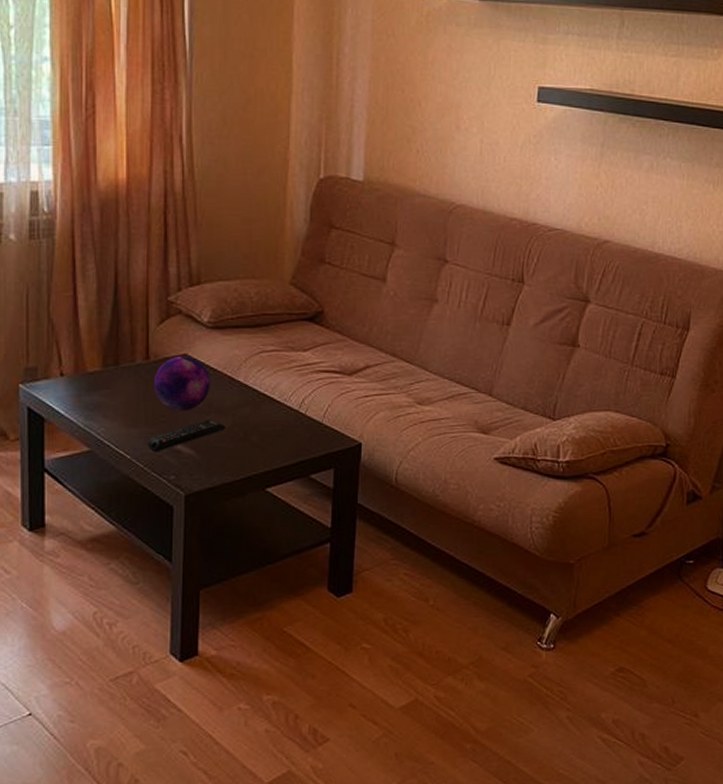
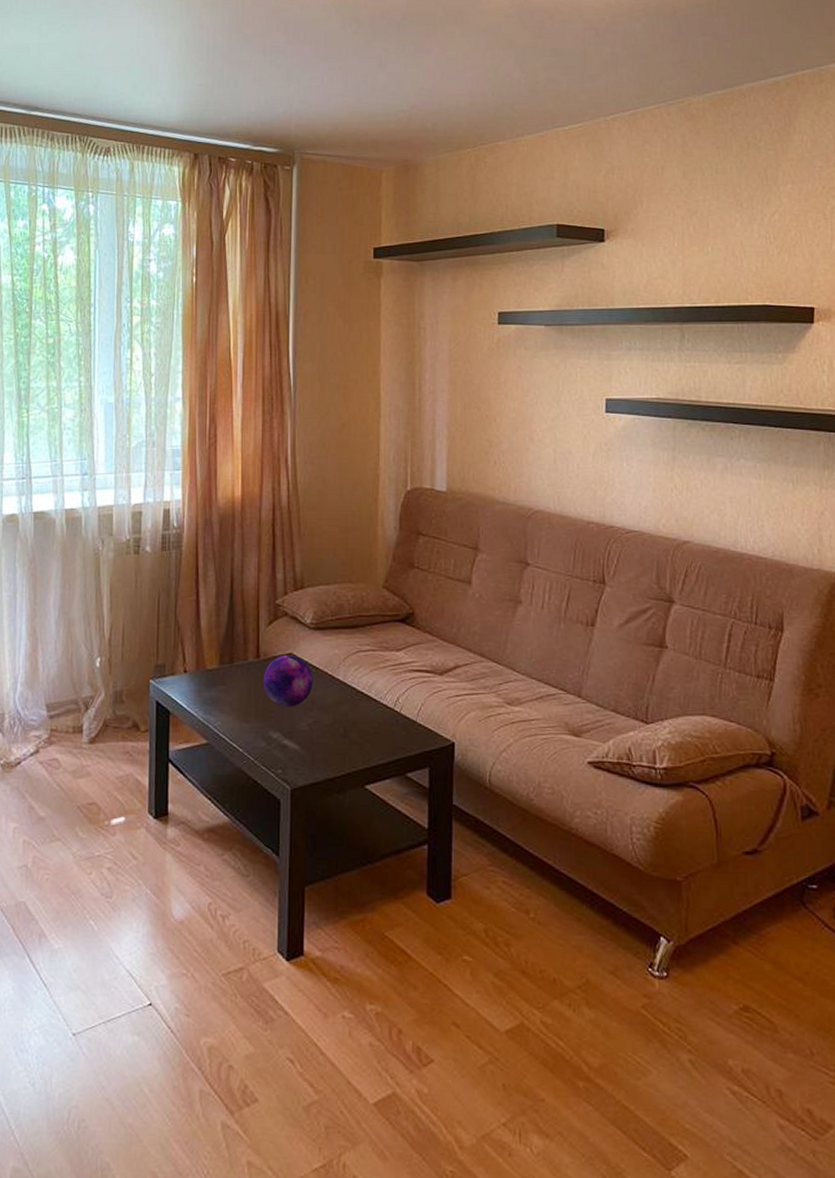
remote control: present [148,419,226,452] -> none [258,715,327,746]

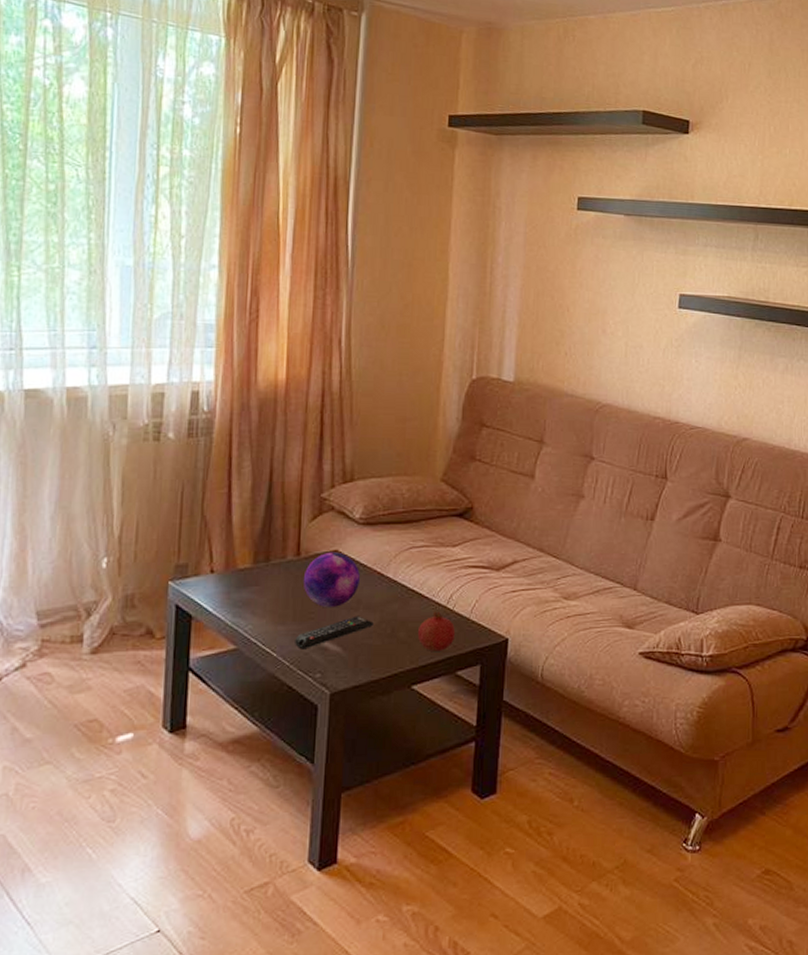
remote control: none [258,715,327,746] -> present [295,616,374,650]
fruit: none [367,713,404,753] -> present [417,611,456,651]

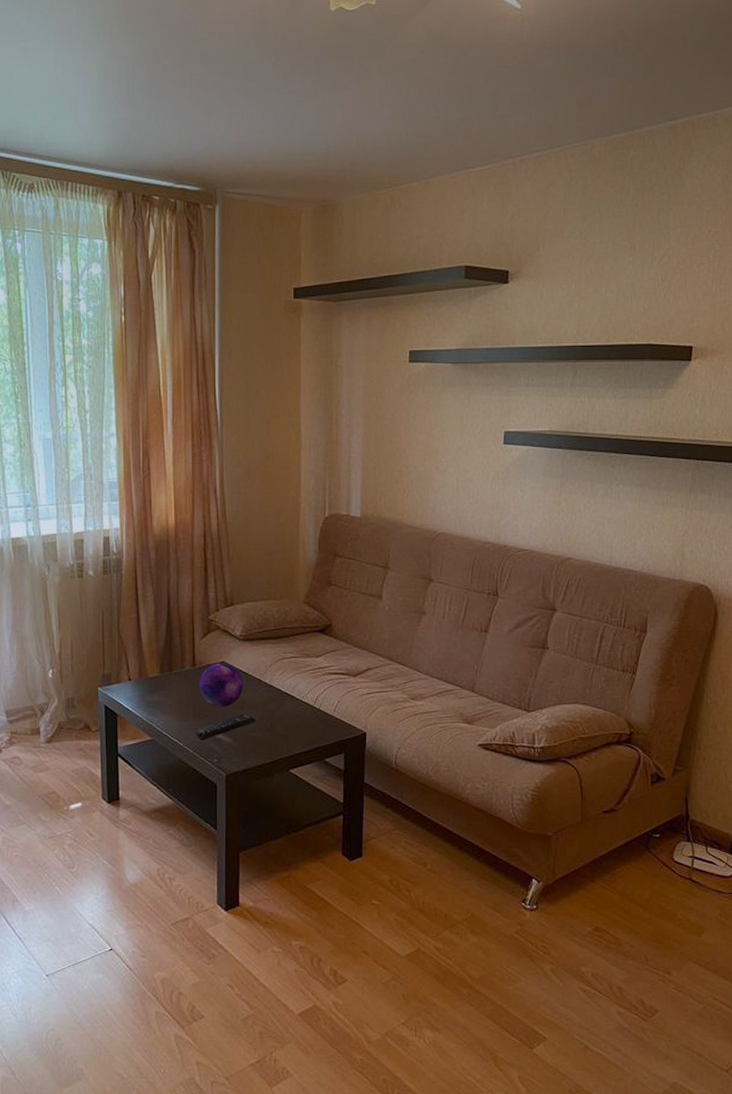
fruit: present [417,611,456,651] -> none [291,710,323,742]

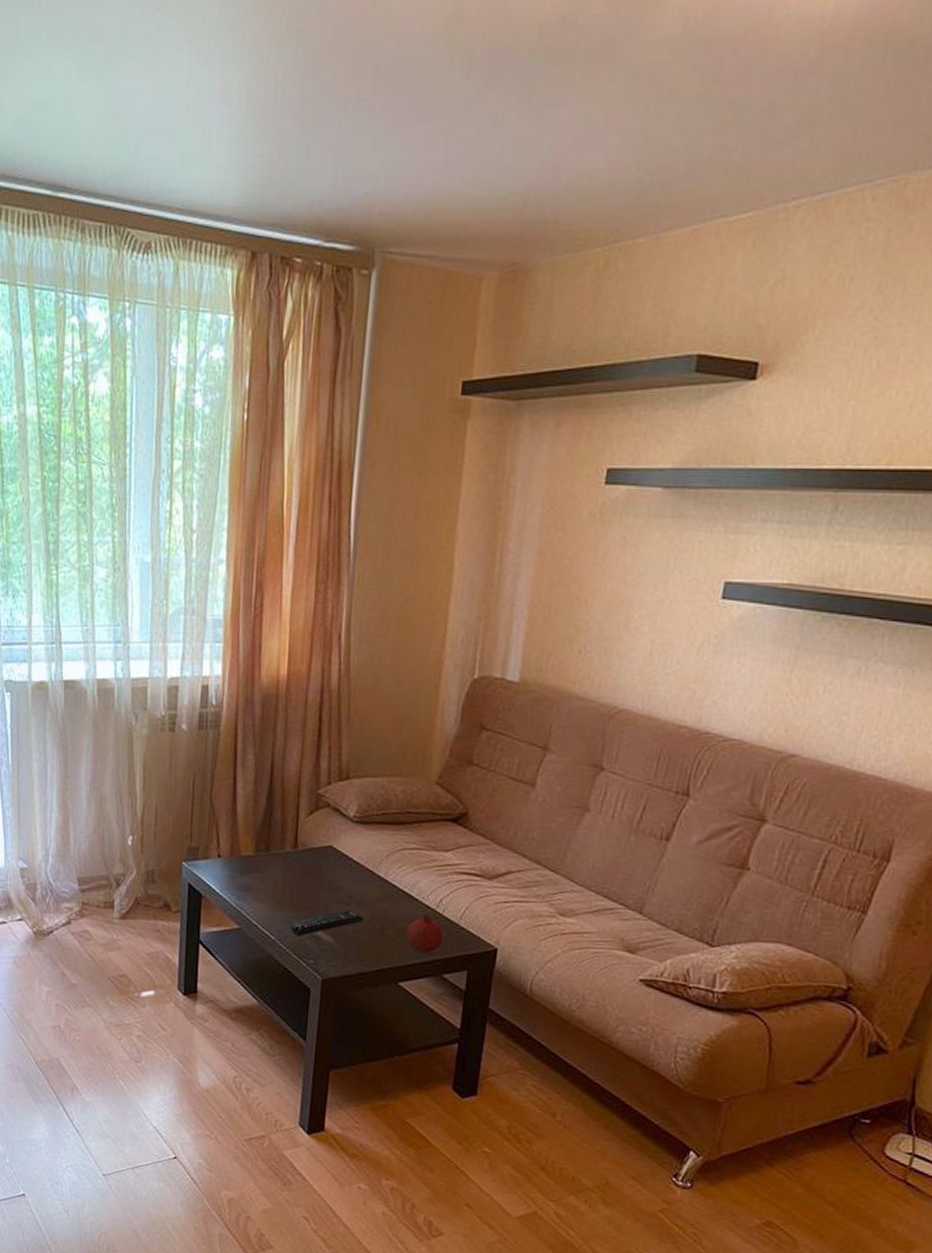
decorative orb: present [199,663,243,707] -> none [299,847,353,900]
fruit: none [291,710,323,742] -> present [405,913,444,953]

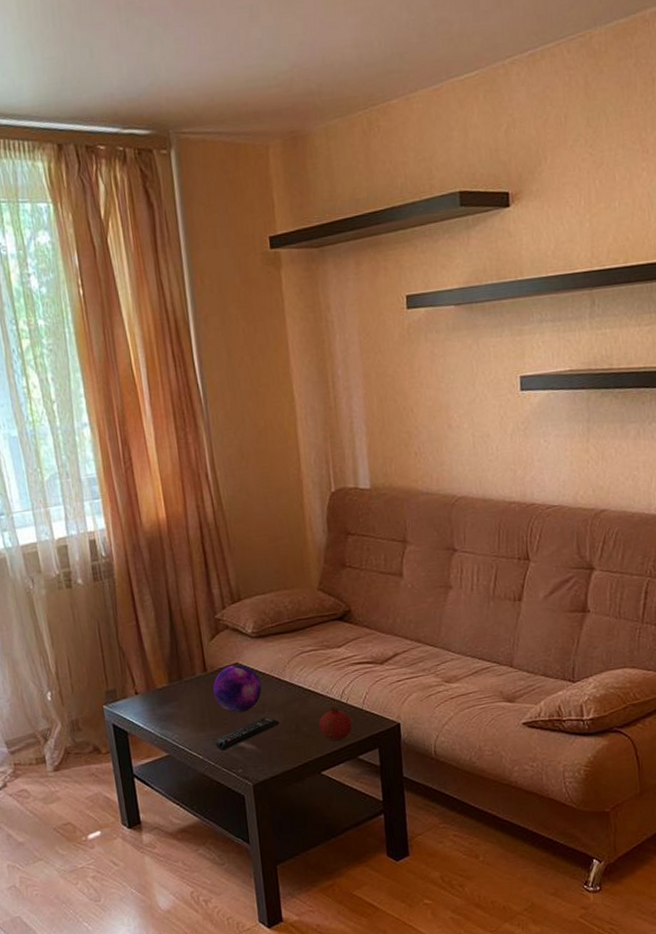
decorative orb: none [299,847,353,900] -> present [213,664,262,713]

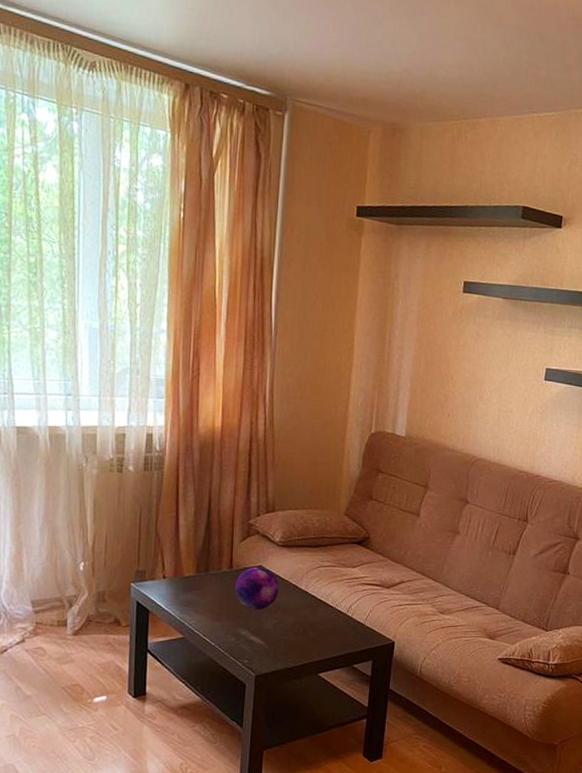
remote control: present [215,717,280,751] -> none [228,617,289,641]
fruit: present [318,705,353,741] -> none [323,617,354,648]

